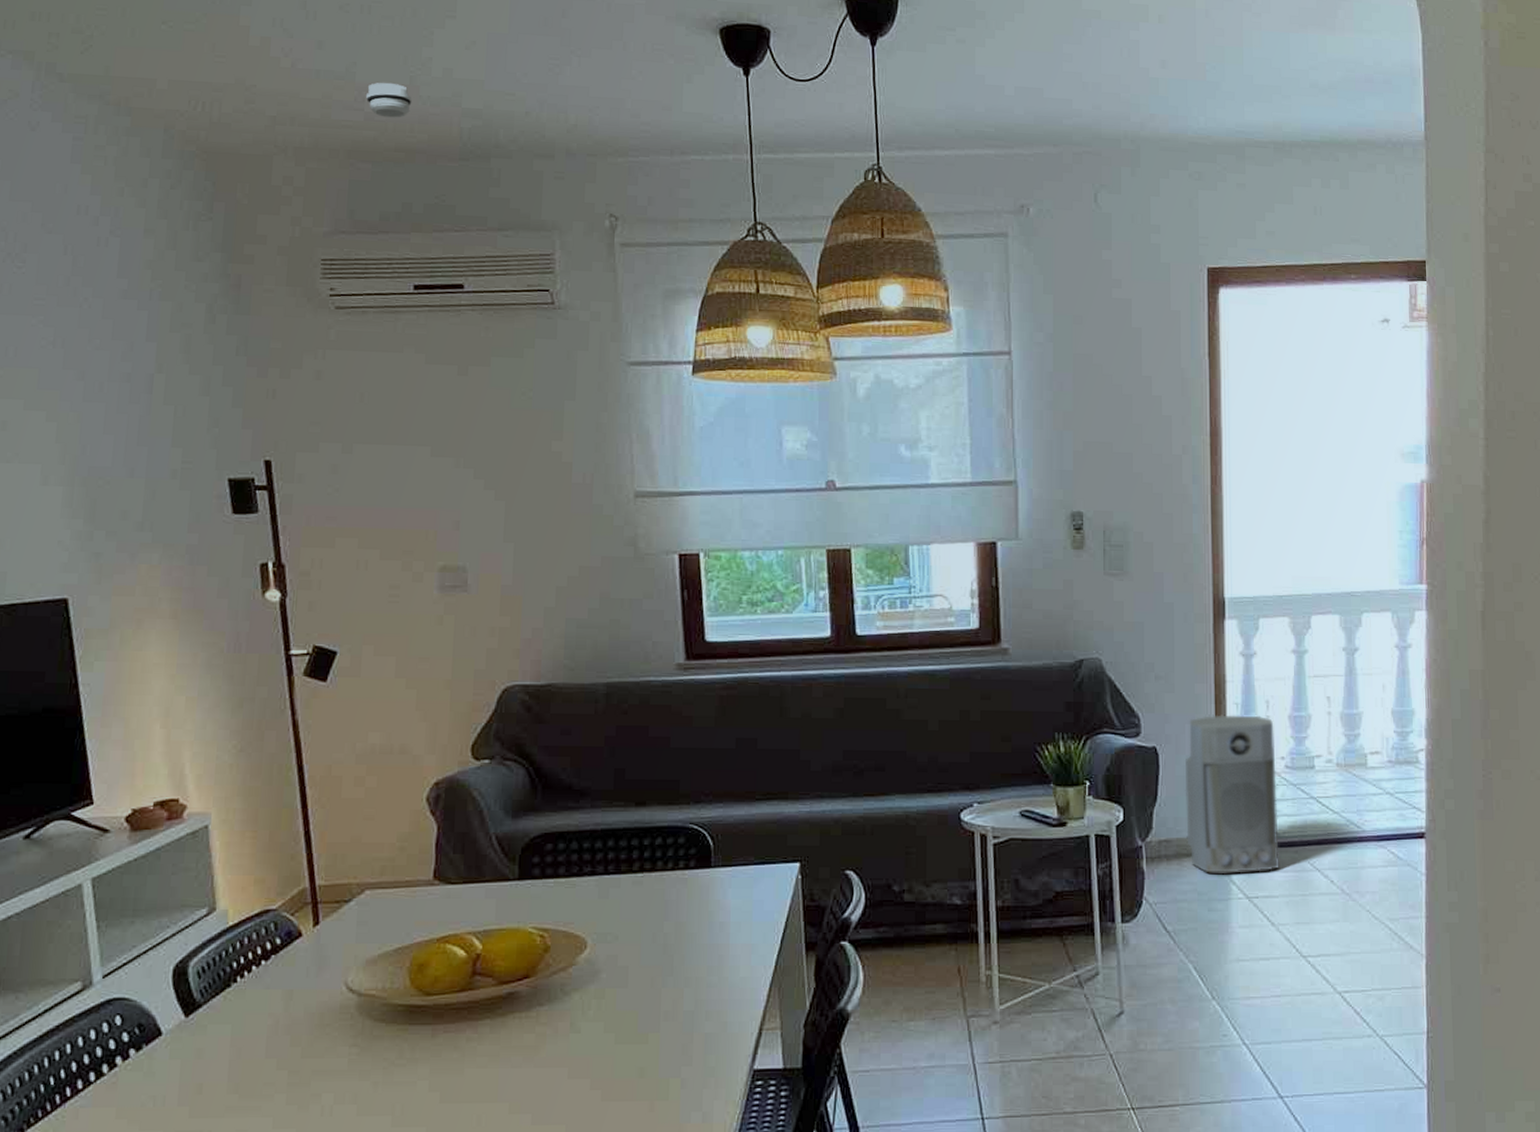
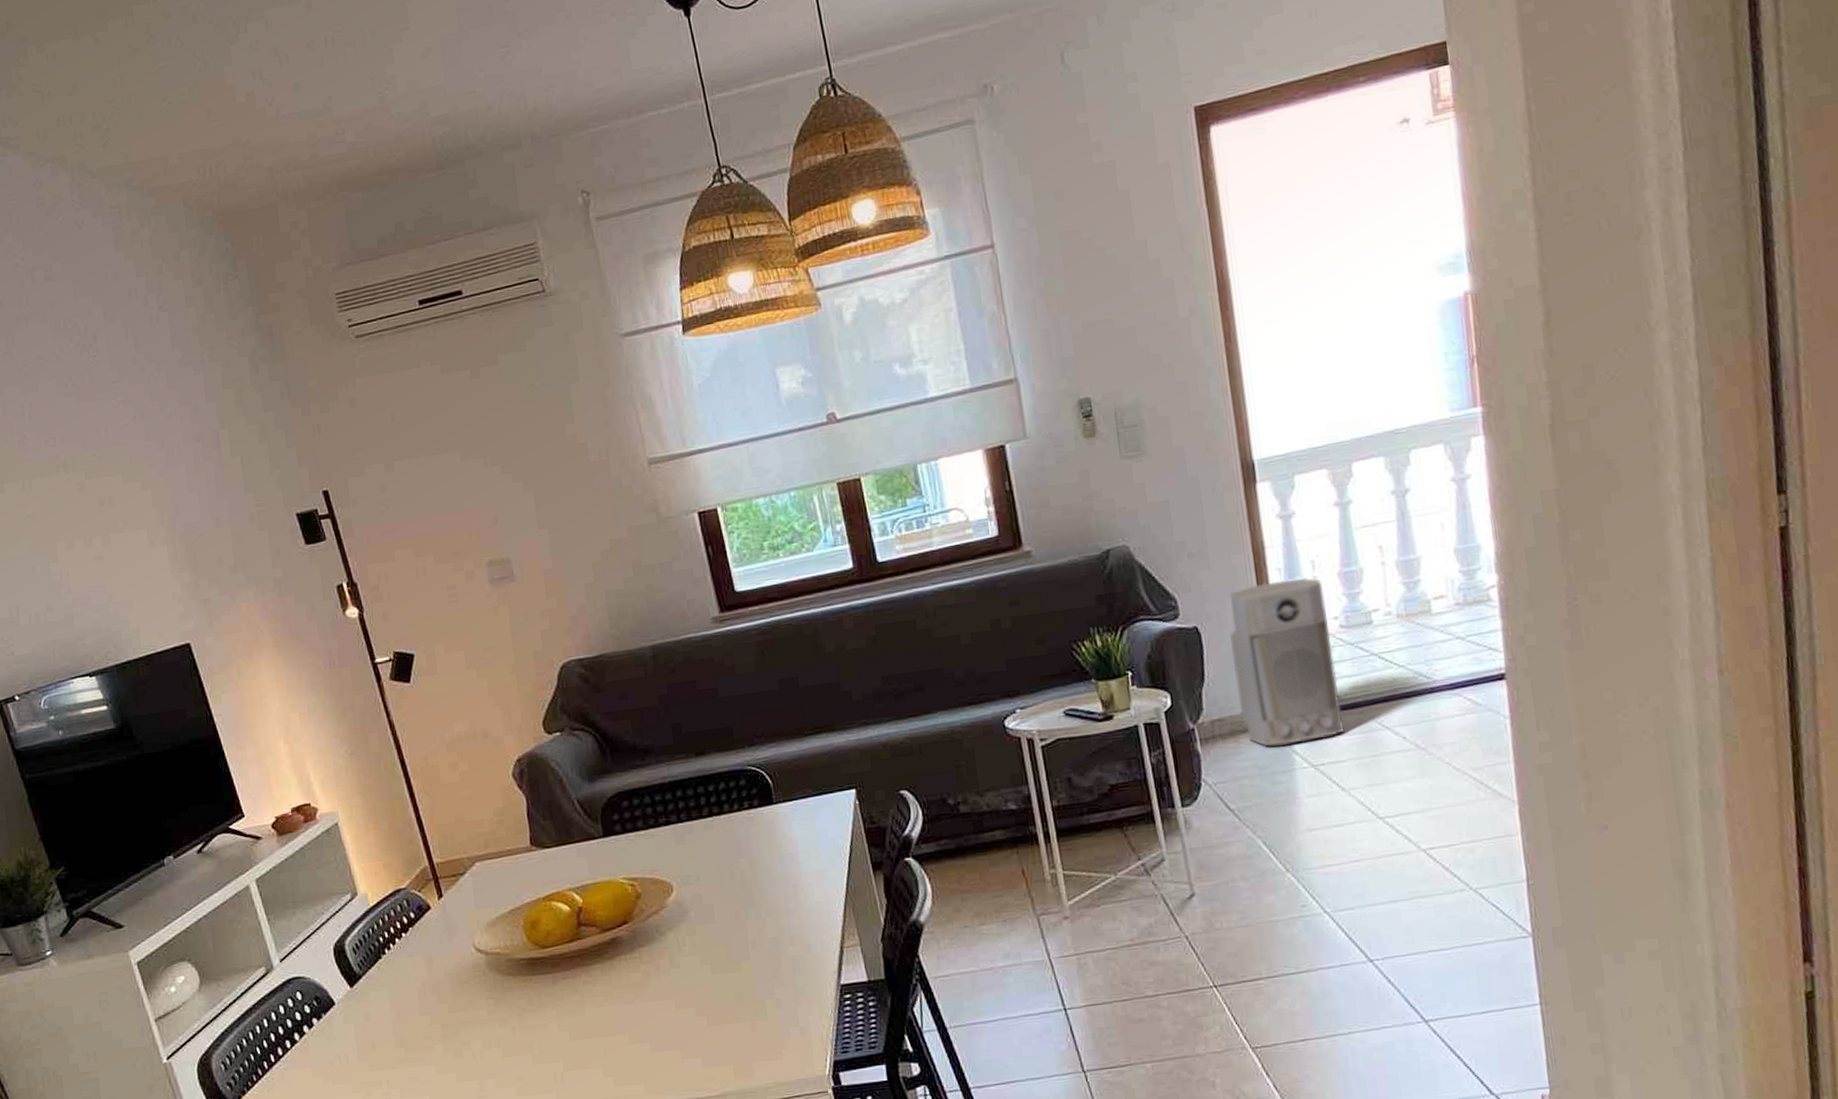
smoke detector: present [366,82,412,118] -> none [345,108,386,144]

